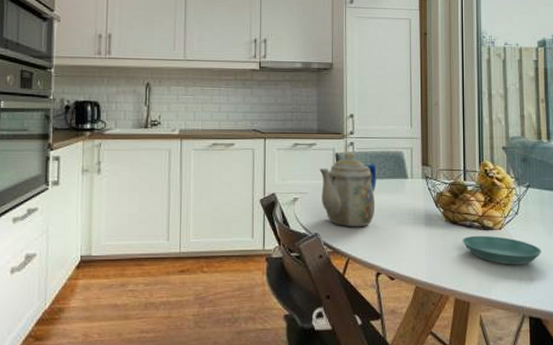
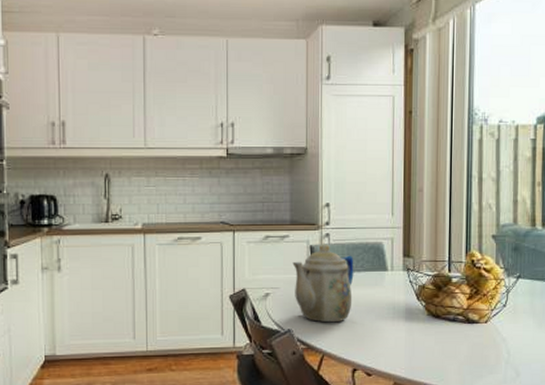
saucer: present [462,235,541,265] -> none [444,329,530,360]

